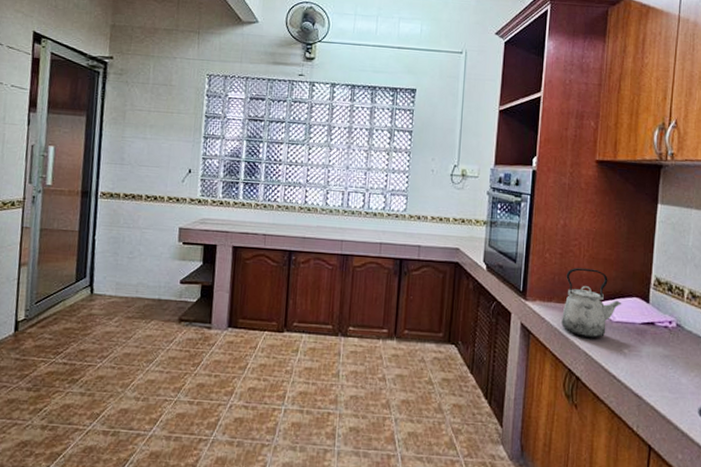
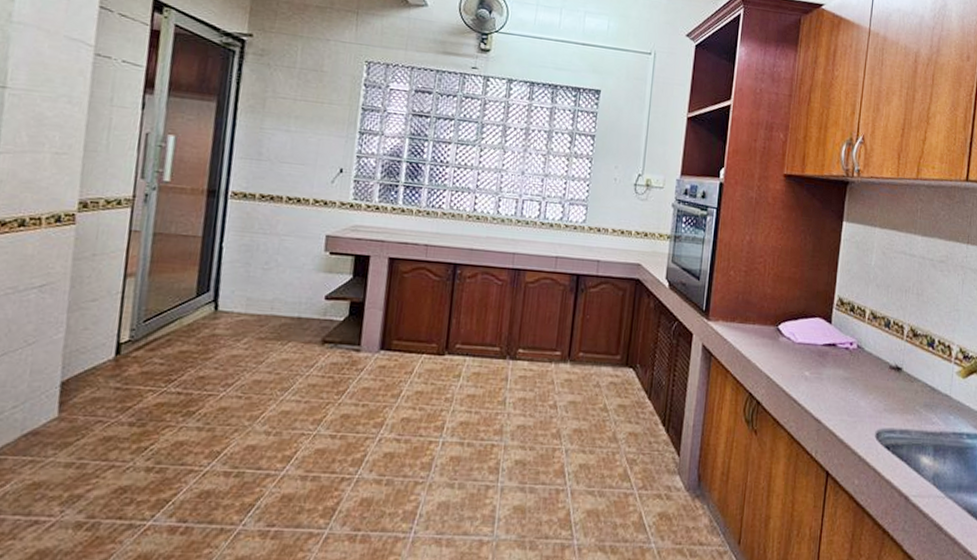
kettle: present [561,268,622,338] -> none [744,286,805,360]

